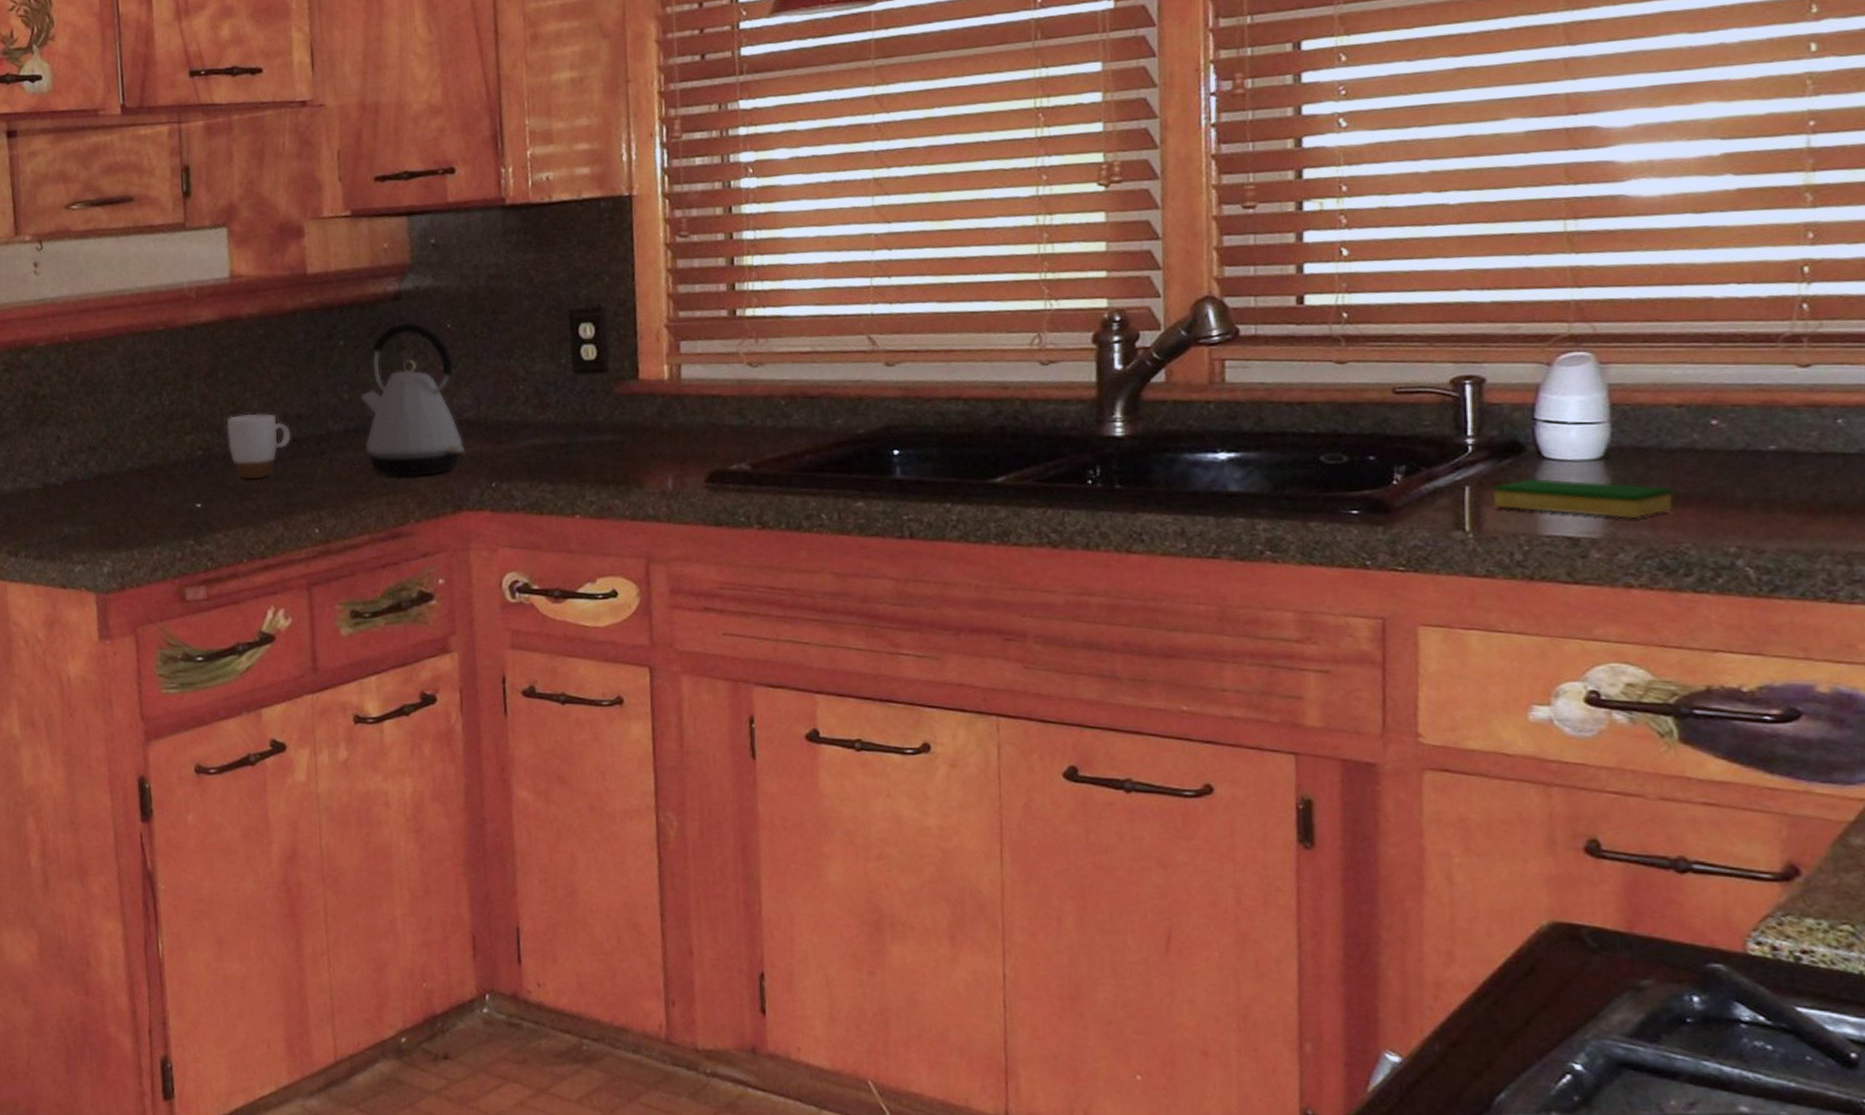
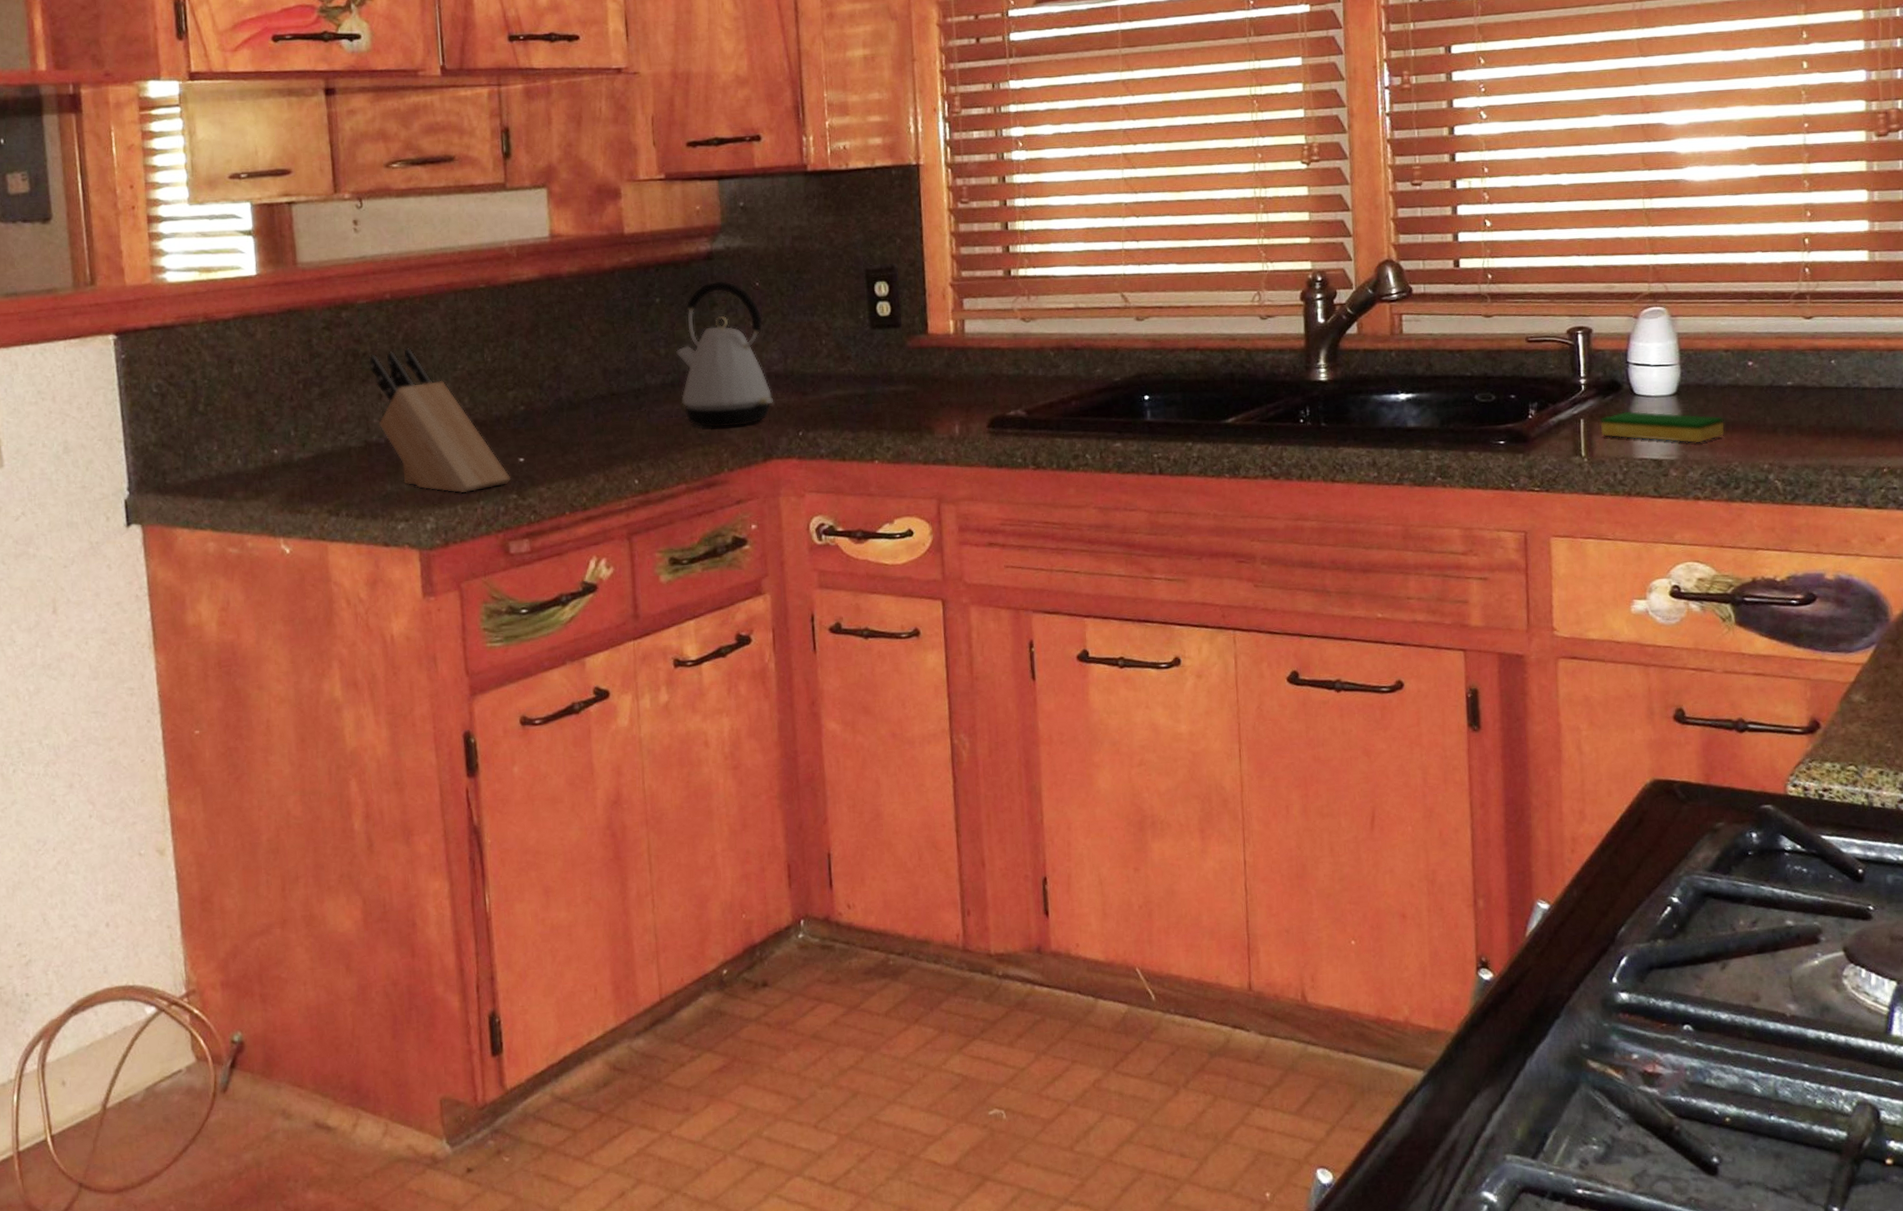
knife block: none [48,391,188,538] -> present [369,348,511,494]
mug: present [226,413,292,480] -> none [548,368,611,434]

